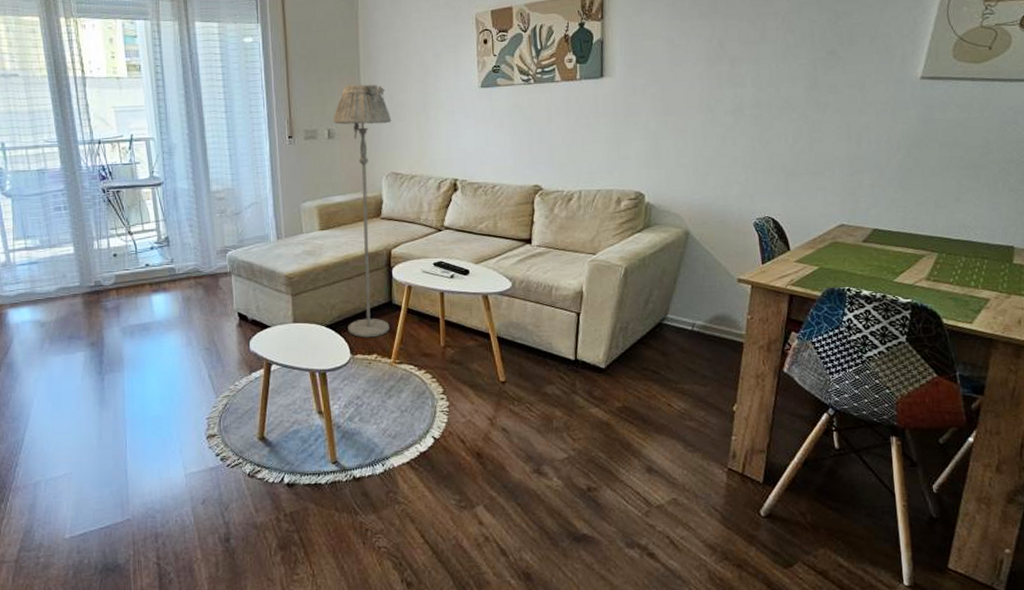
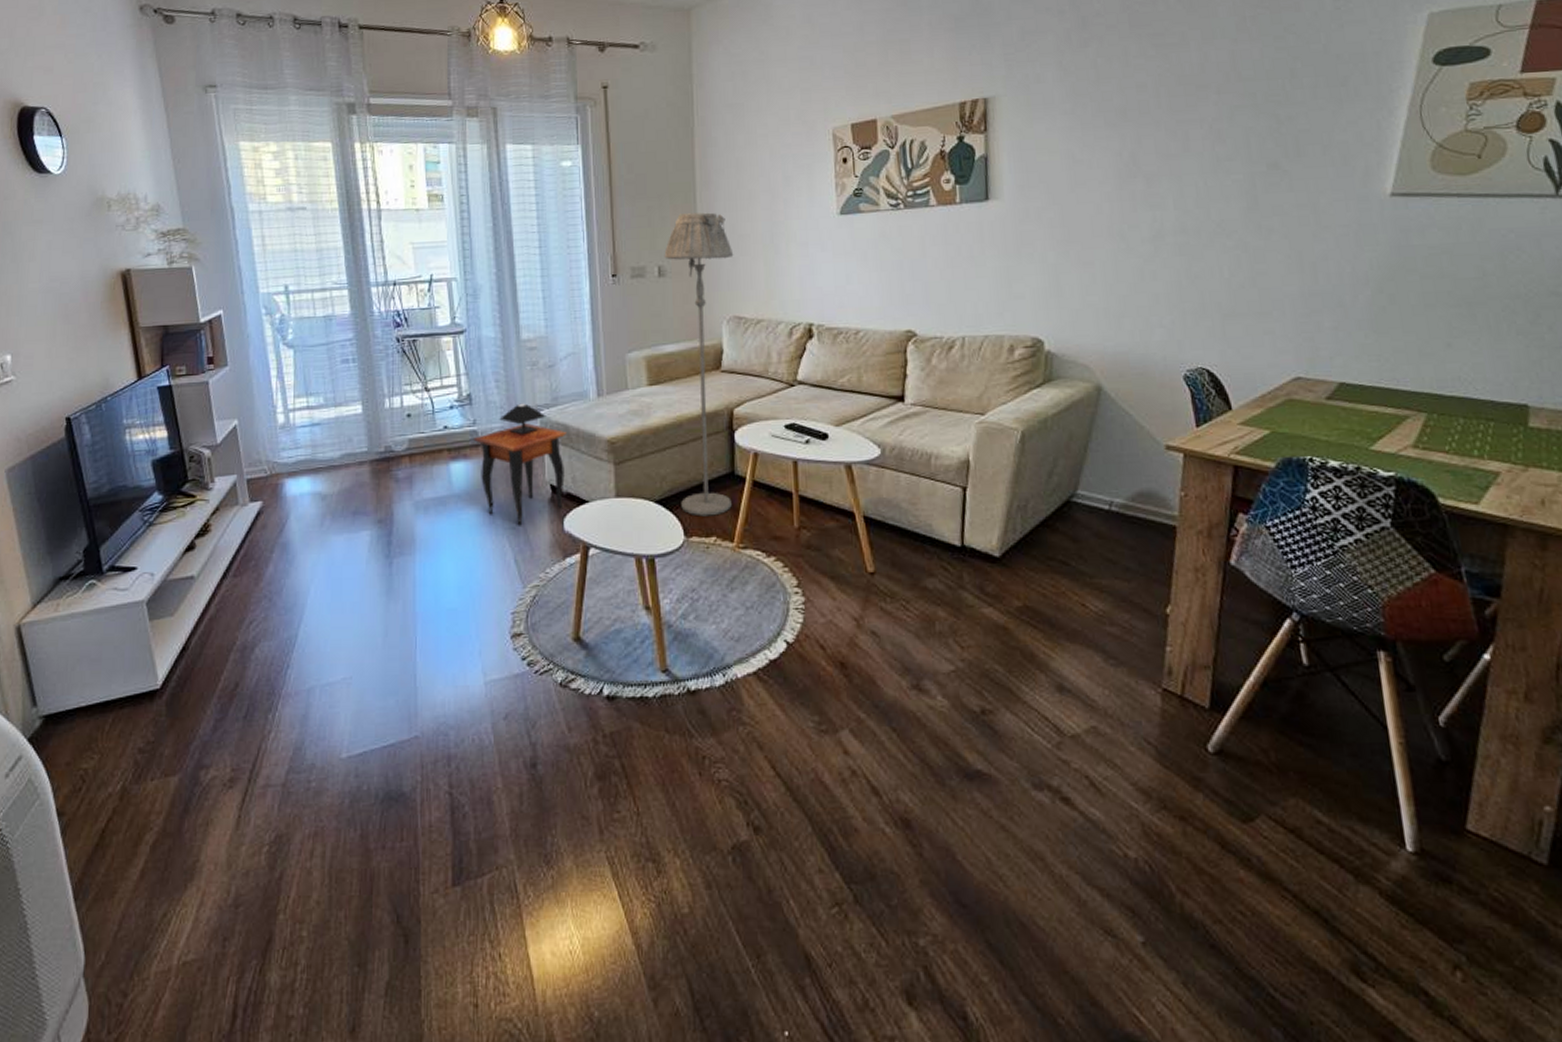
side table: none [172,245,251,347] -> present [474,403,567,526]

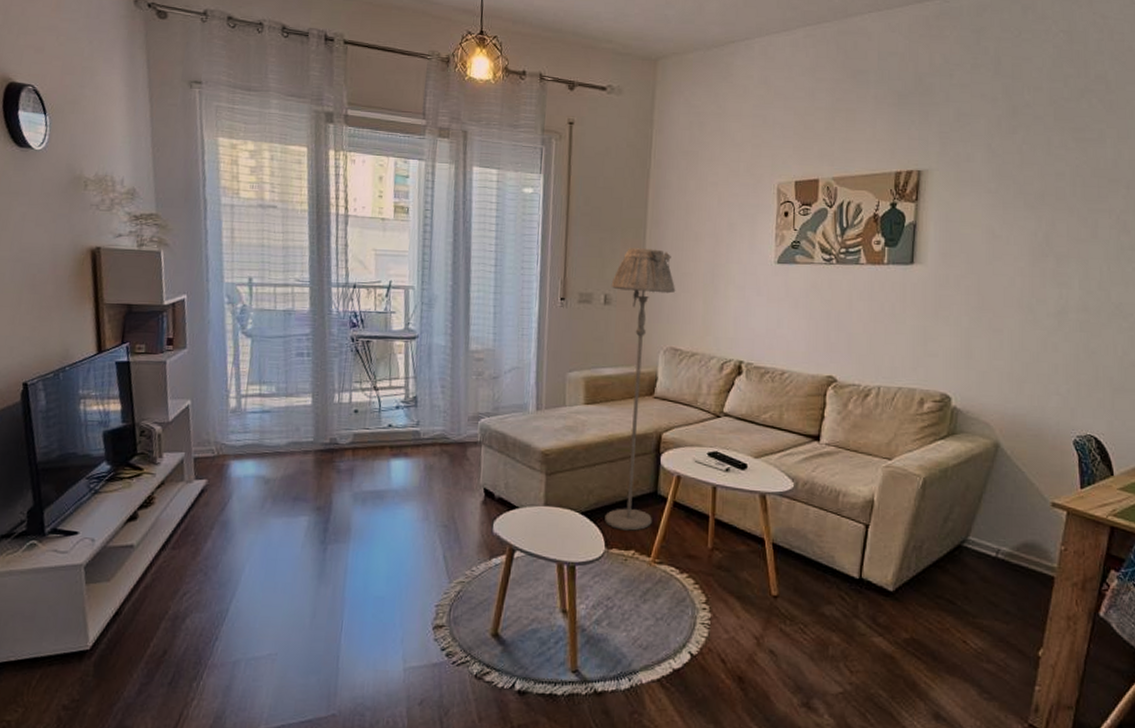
side table: present [474,403,567,526] -> none [415,410,504,525]

